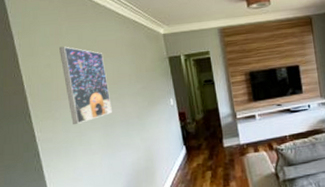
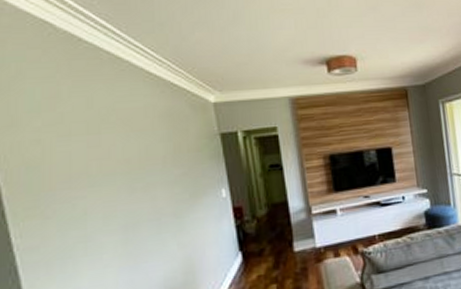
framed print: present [59,46,112,125] -> none [56,114,136,227]

